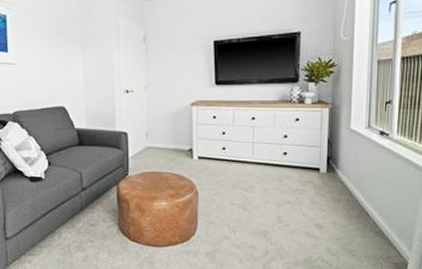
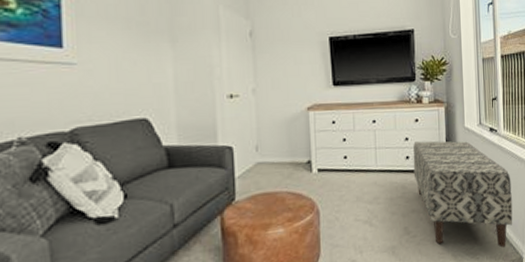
bench: none [290,139,401,249] -> present [413,141,513,248]

